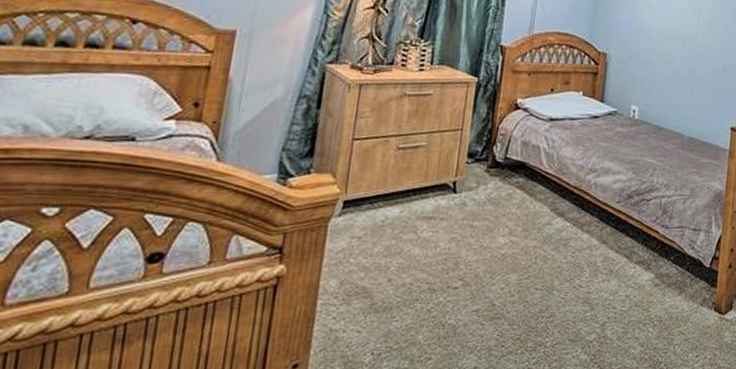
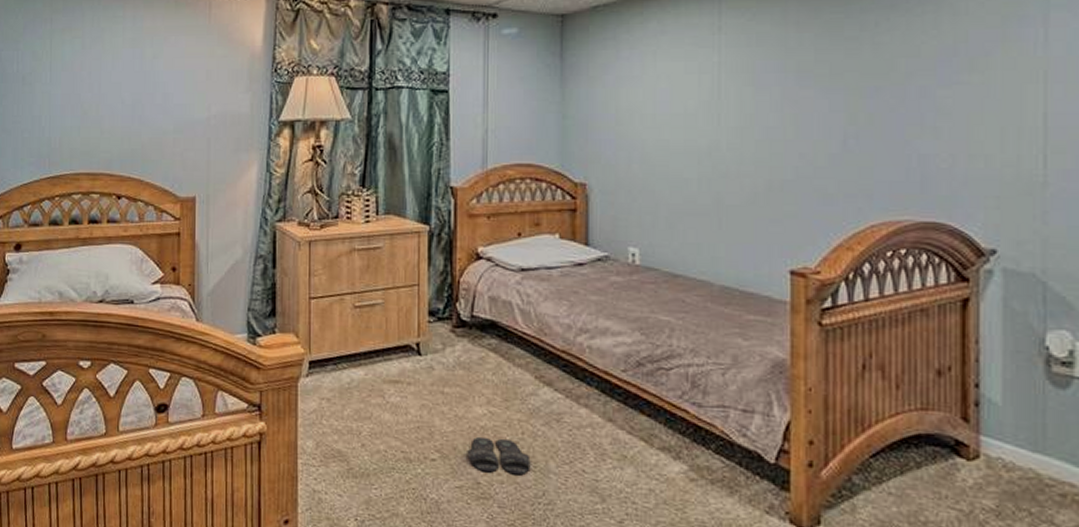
slippers: none [486,263,540,295] -> present [467,436,531,476]

